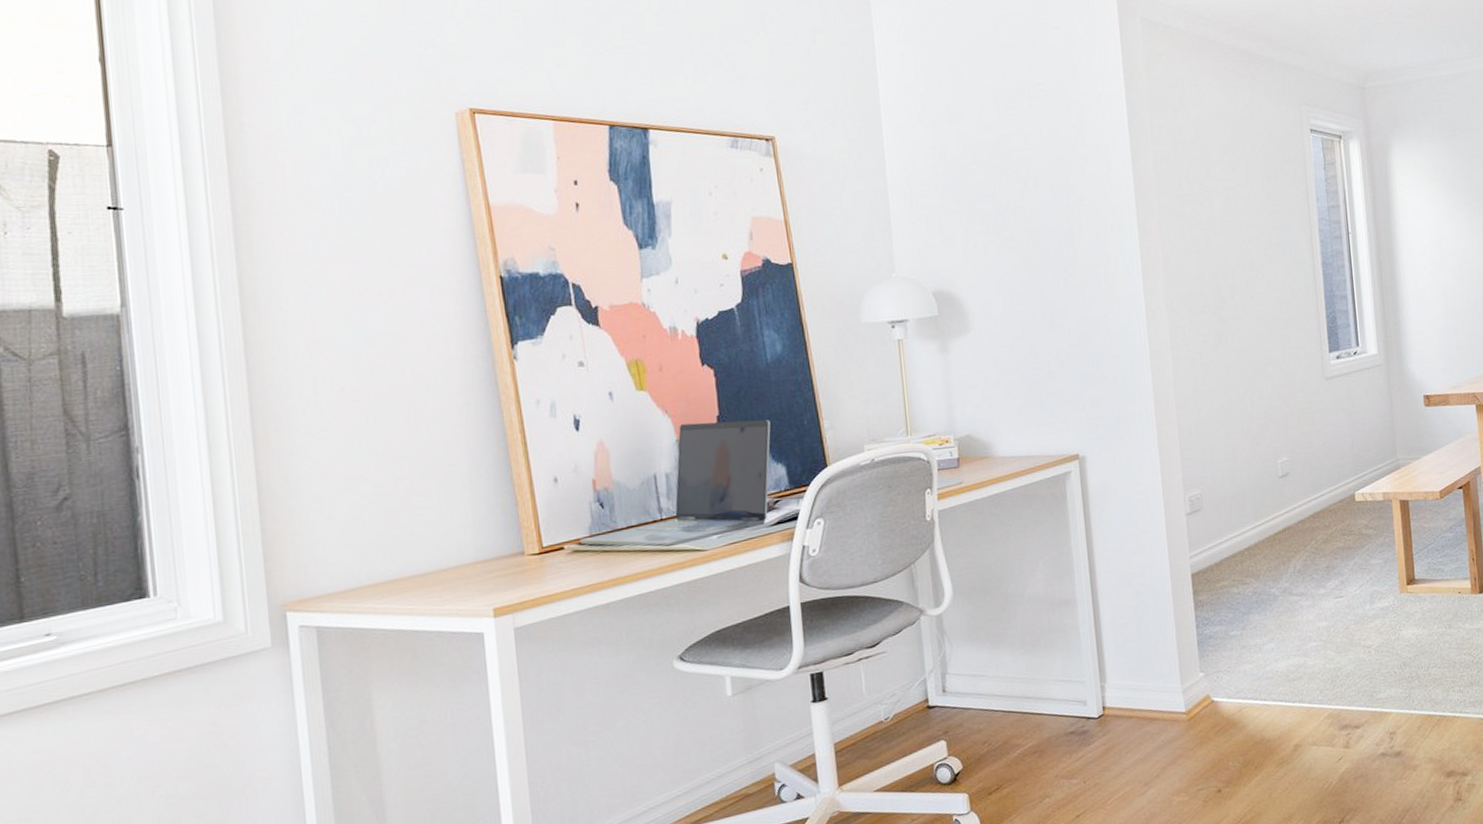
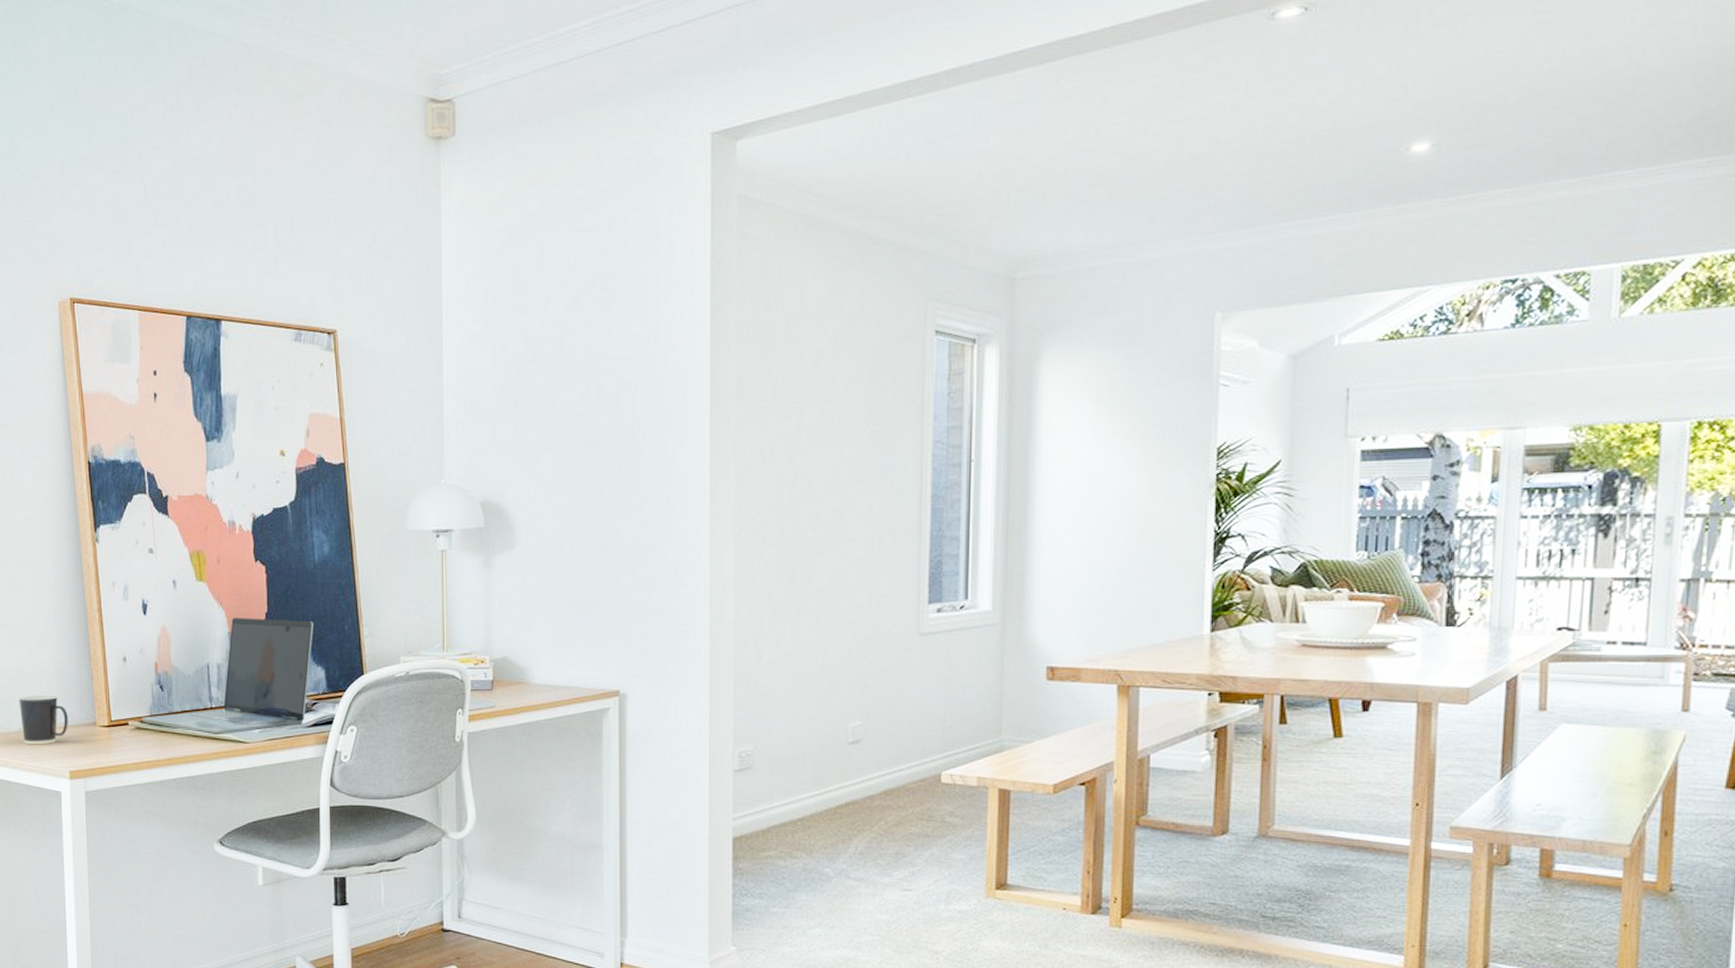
mug: none [424,529,489,587] -> present [19,696,68,745]

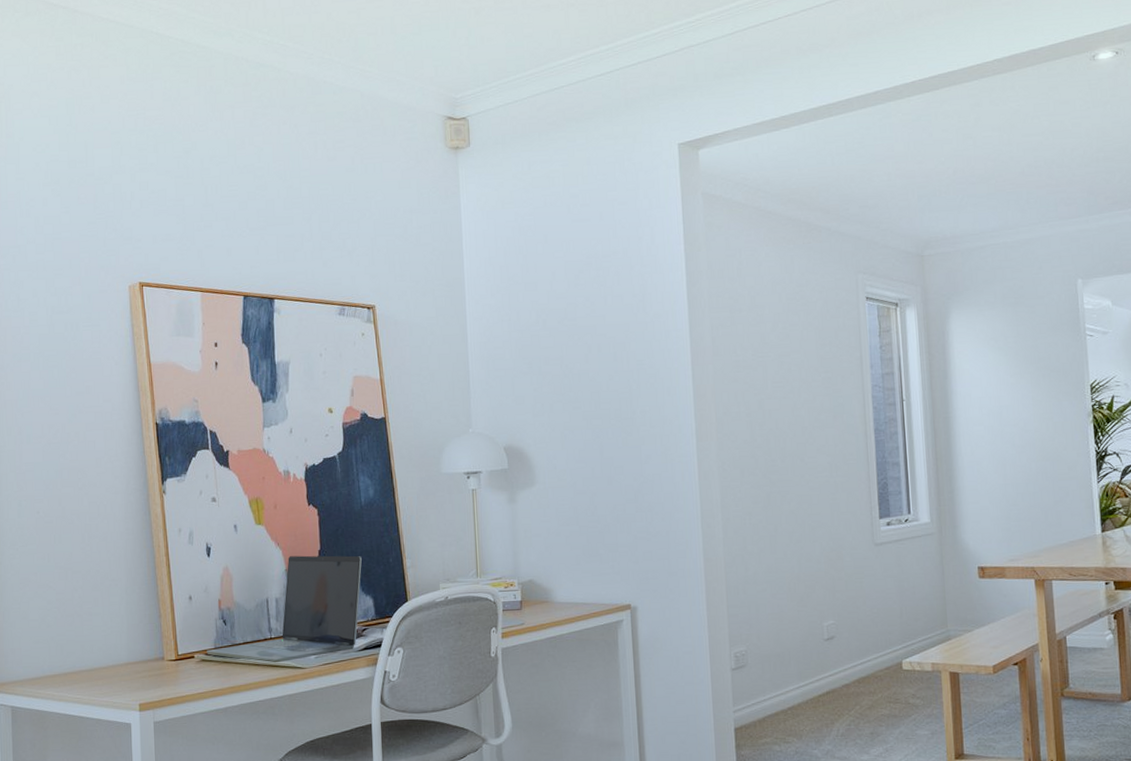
mug: present [19,696,68,745] -> none [91,635,138,682]

